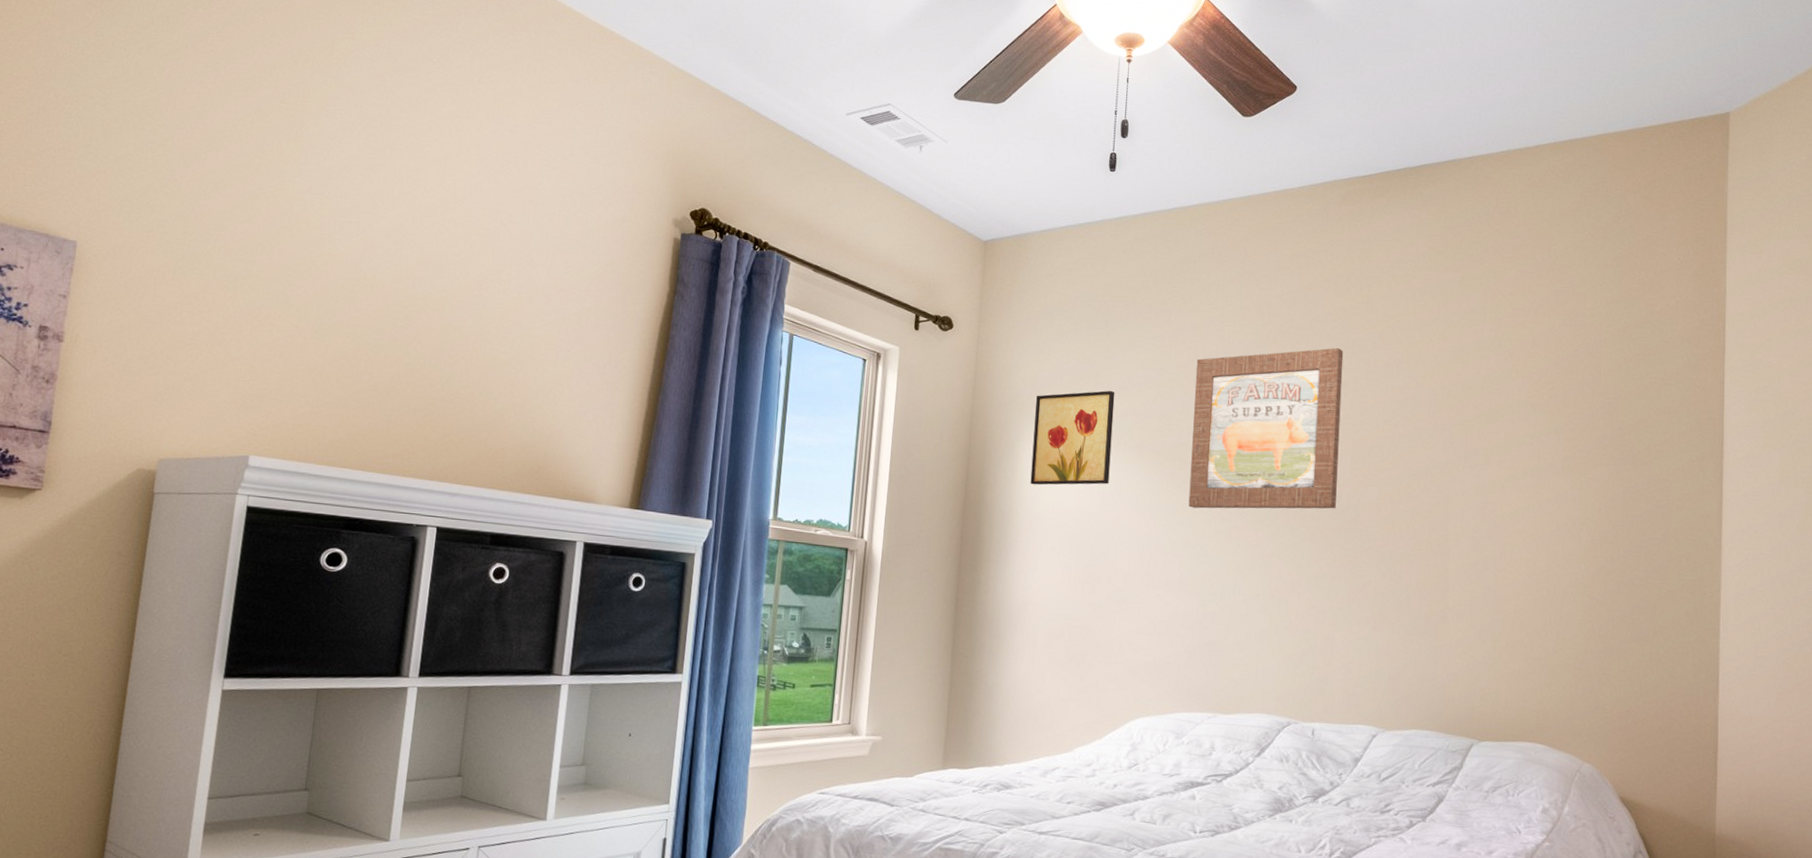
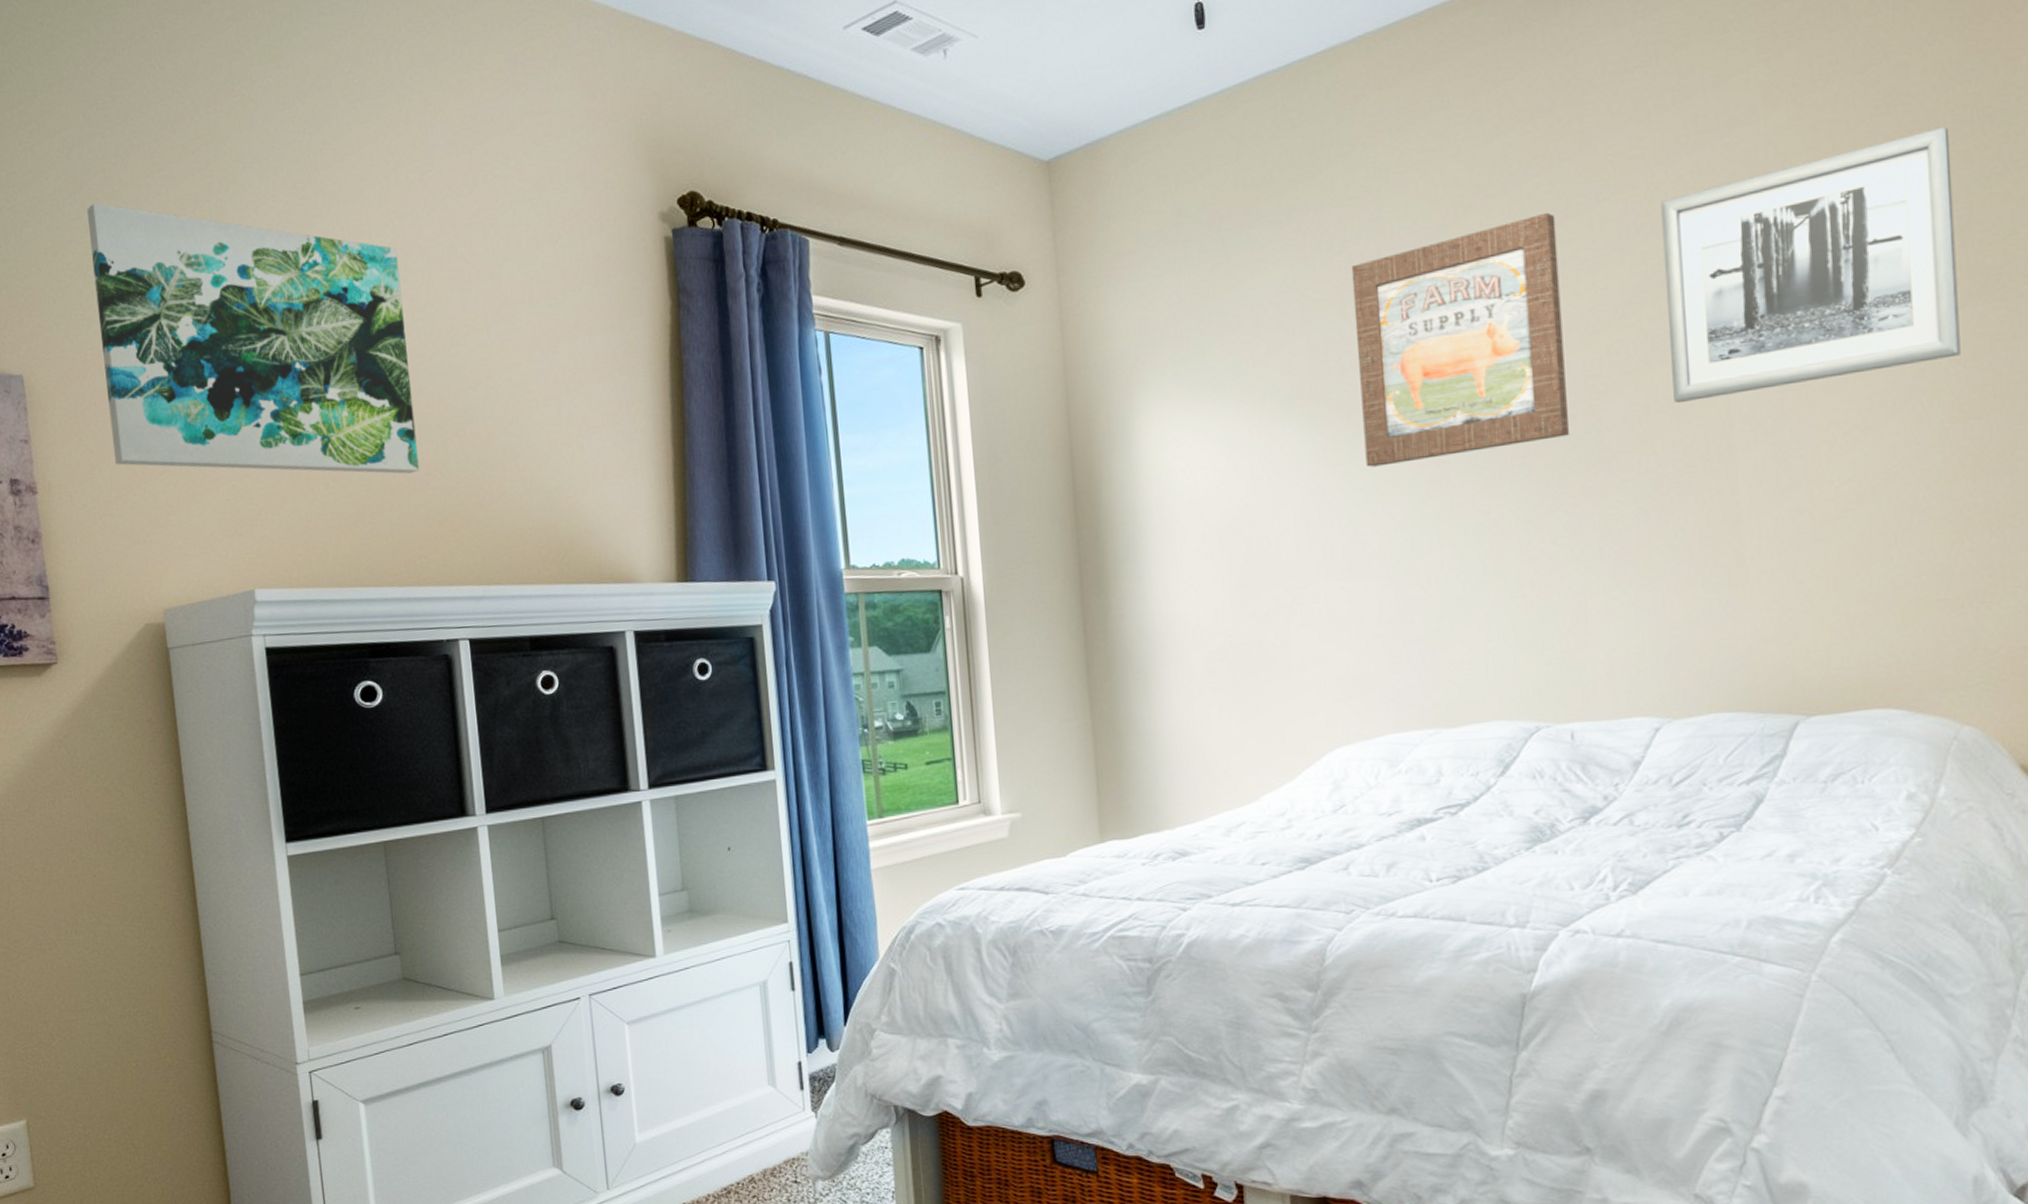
wall art: none [145,116,446,383] -> present [86,203,419,474]
wall art: present [1030,390,1115,485] -> none [1146,329,1257,472]
wall art: none [1411,341,1608,499] -> present [1661,126,1961,403]

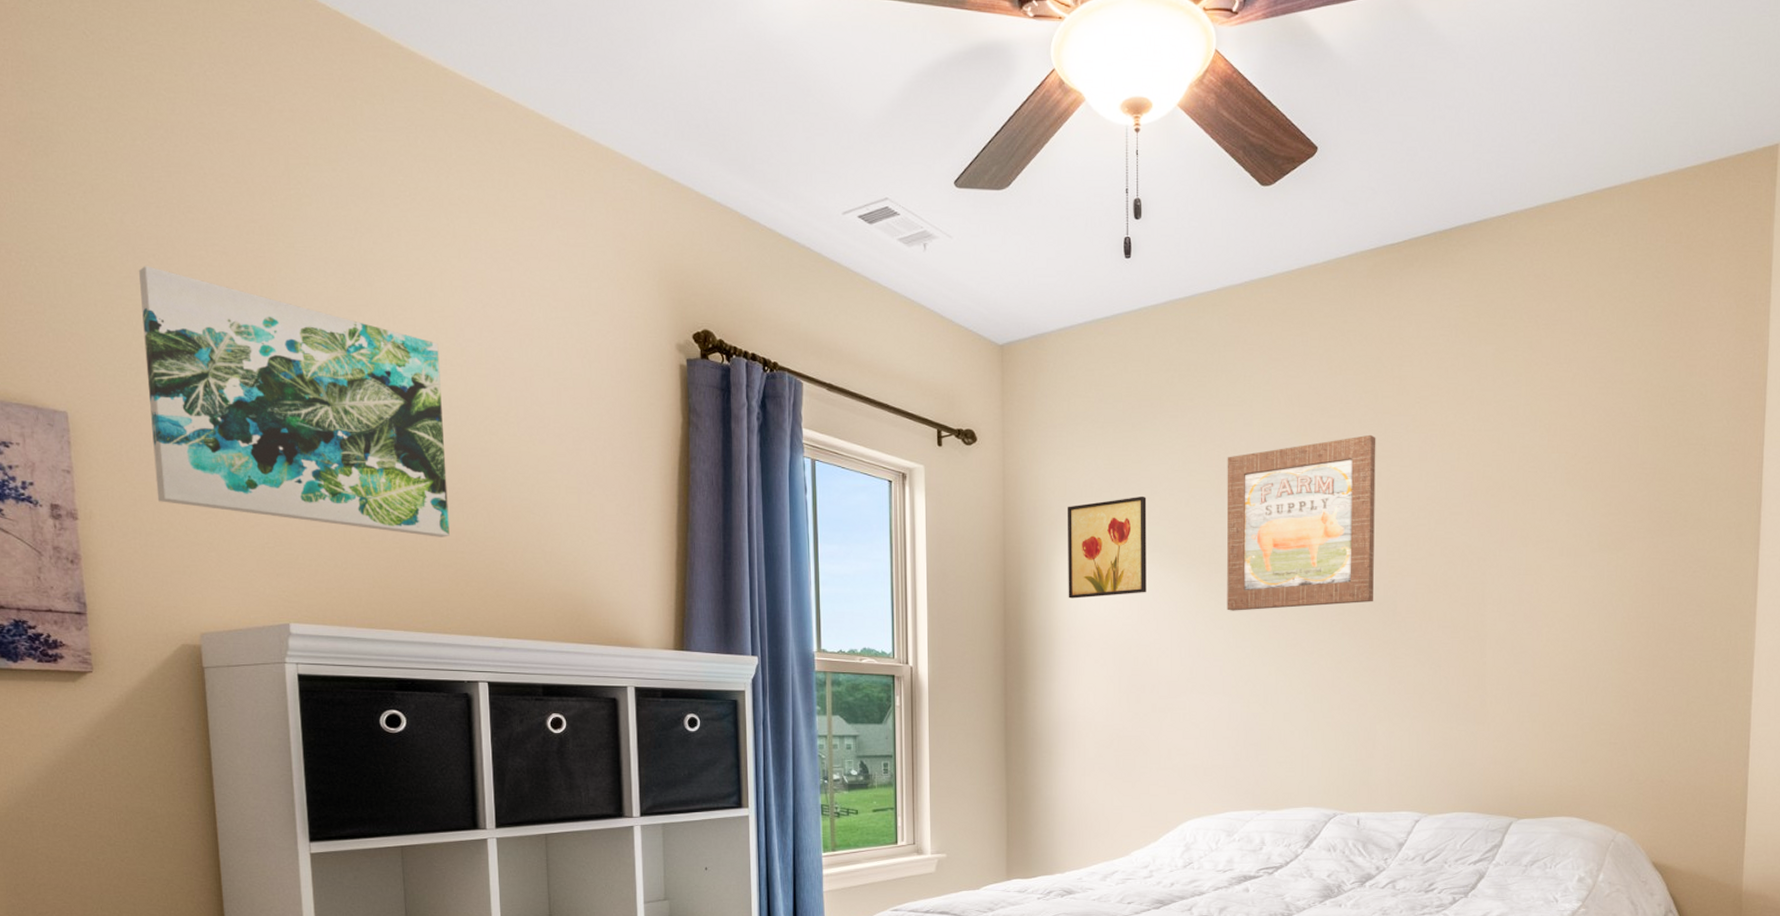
wall art: none [1146,329,1257,472] -> present [1068,495,1147,599]
wall art: present [1661,126,1961,403] -> none [1448,408,1646,585]

